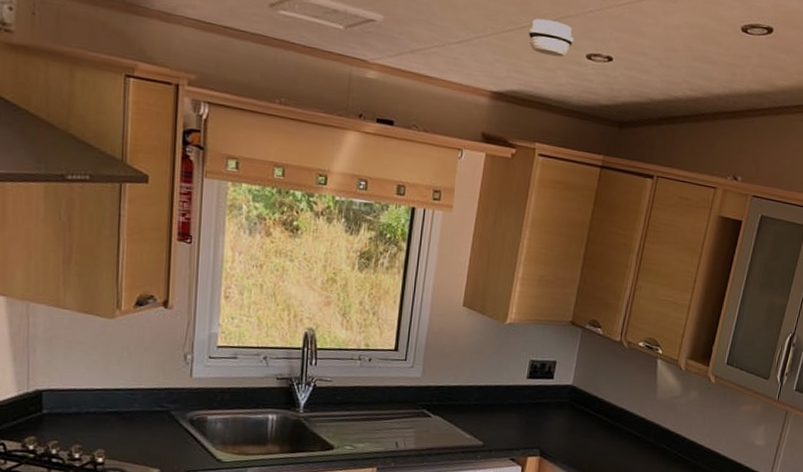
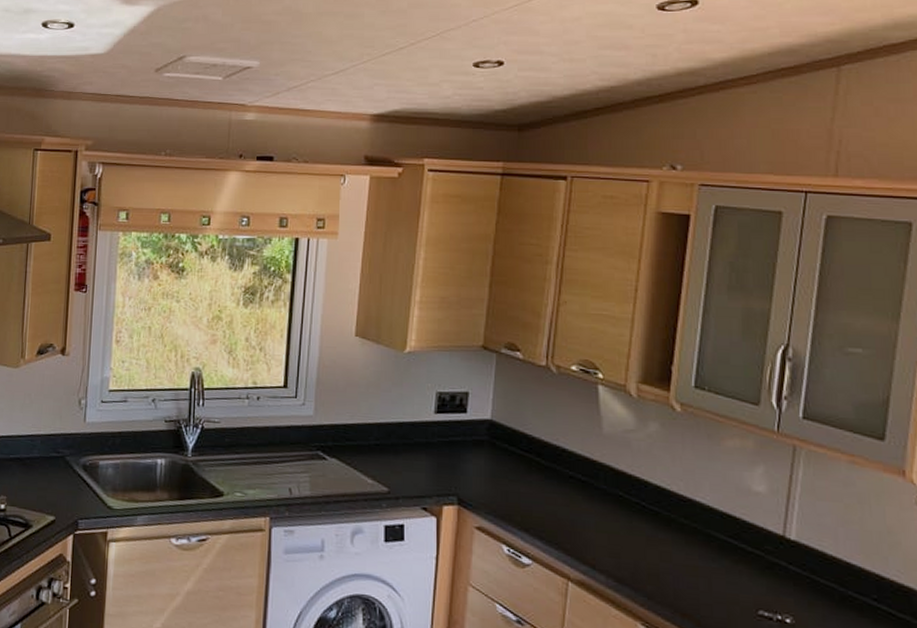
smoke detector: present [528,18,574,58] -> none [407,36,457,71]

